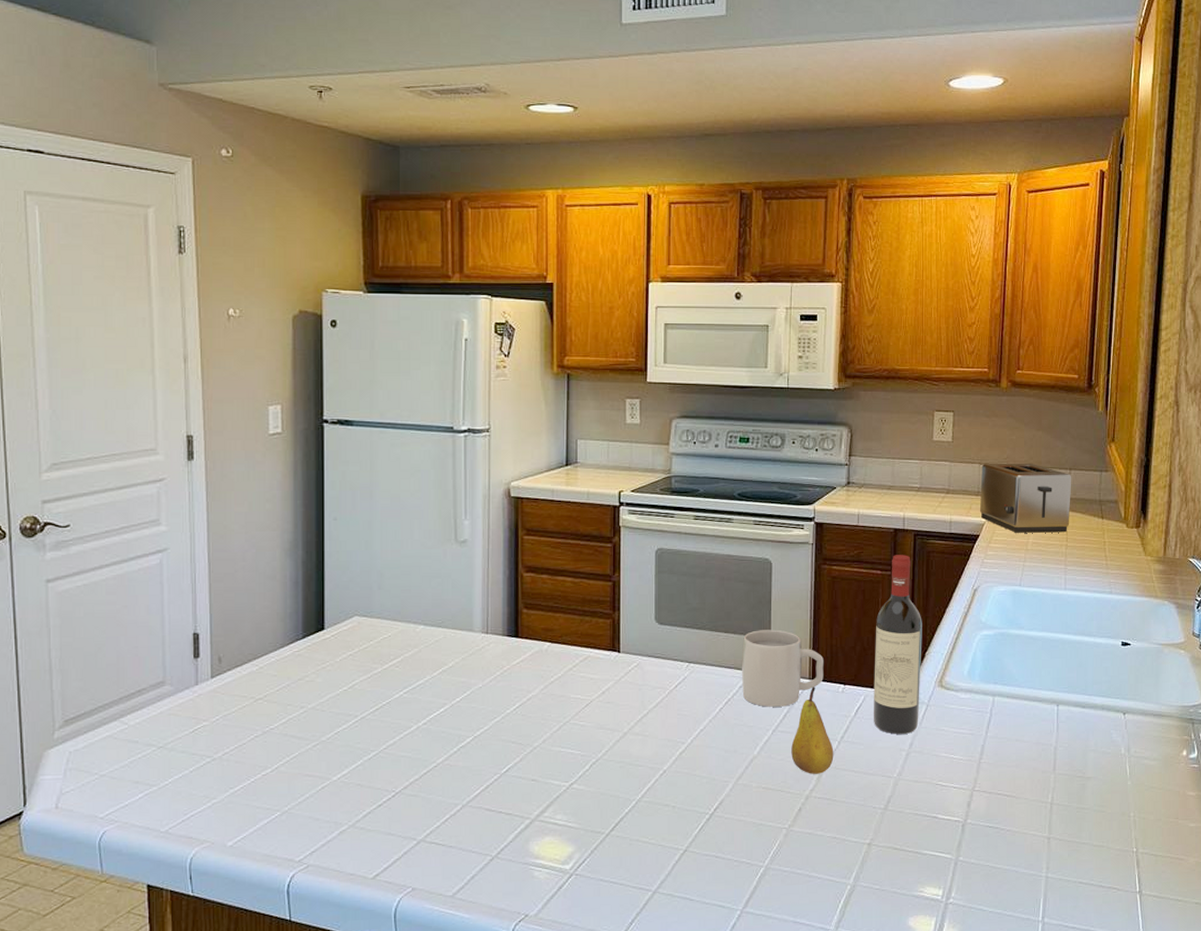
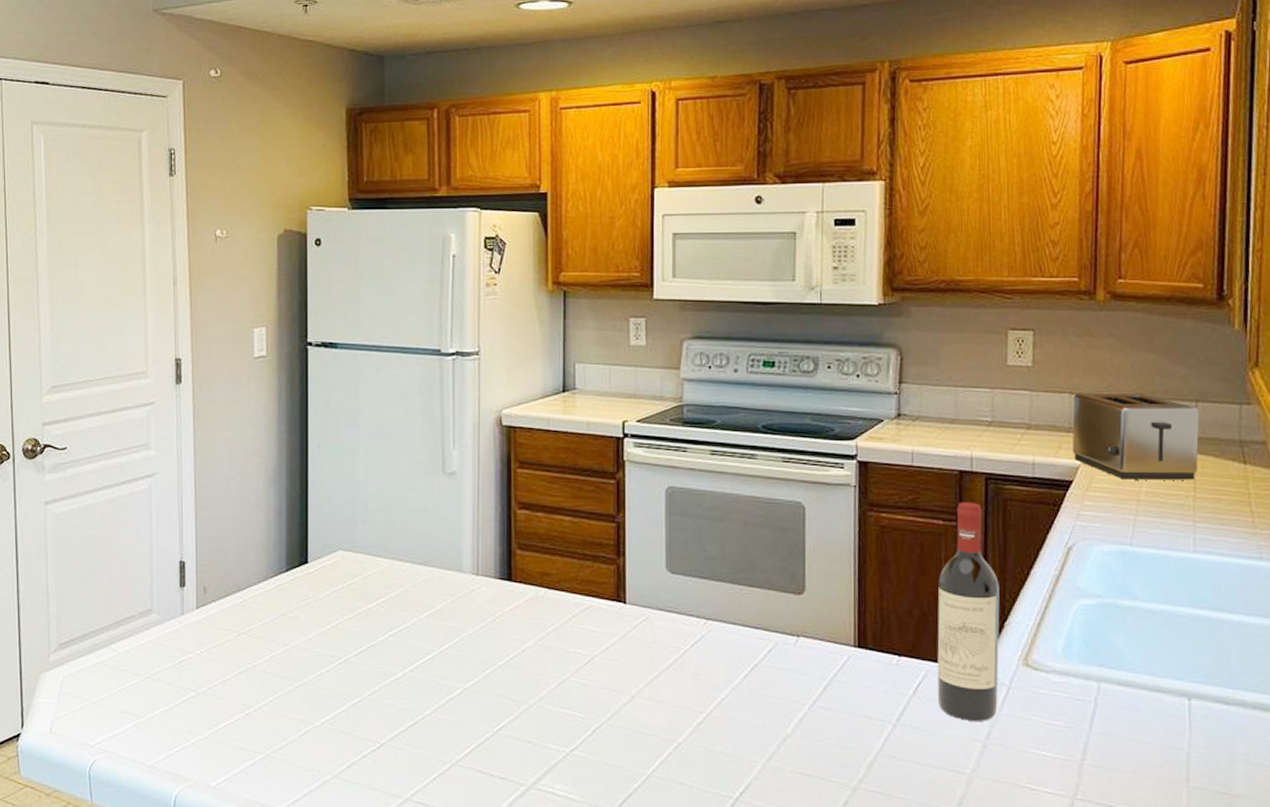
mug: present [741,629,825,707] -> none [769,585,873,678]
fruit: present [791,686,834,774] -> none [833,656,888,762]

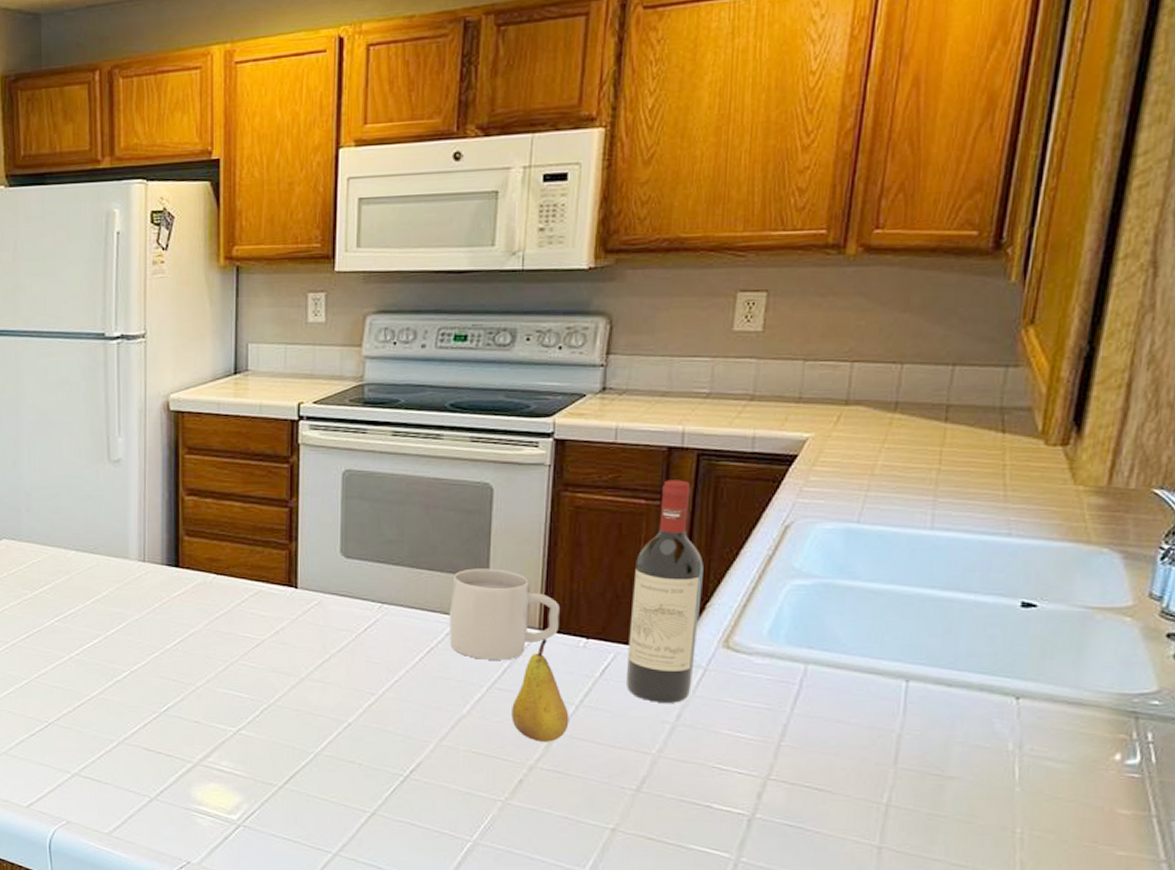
mug: none [769,585,873,678] -> present [448,568,561,660]
fruit: none [833,656,888,762] -> present [511,639,569,742]
toaster: present [1072,392,1200,480] -> none [801,357,956,453]

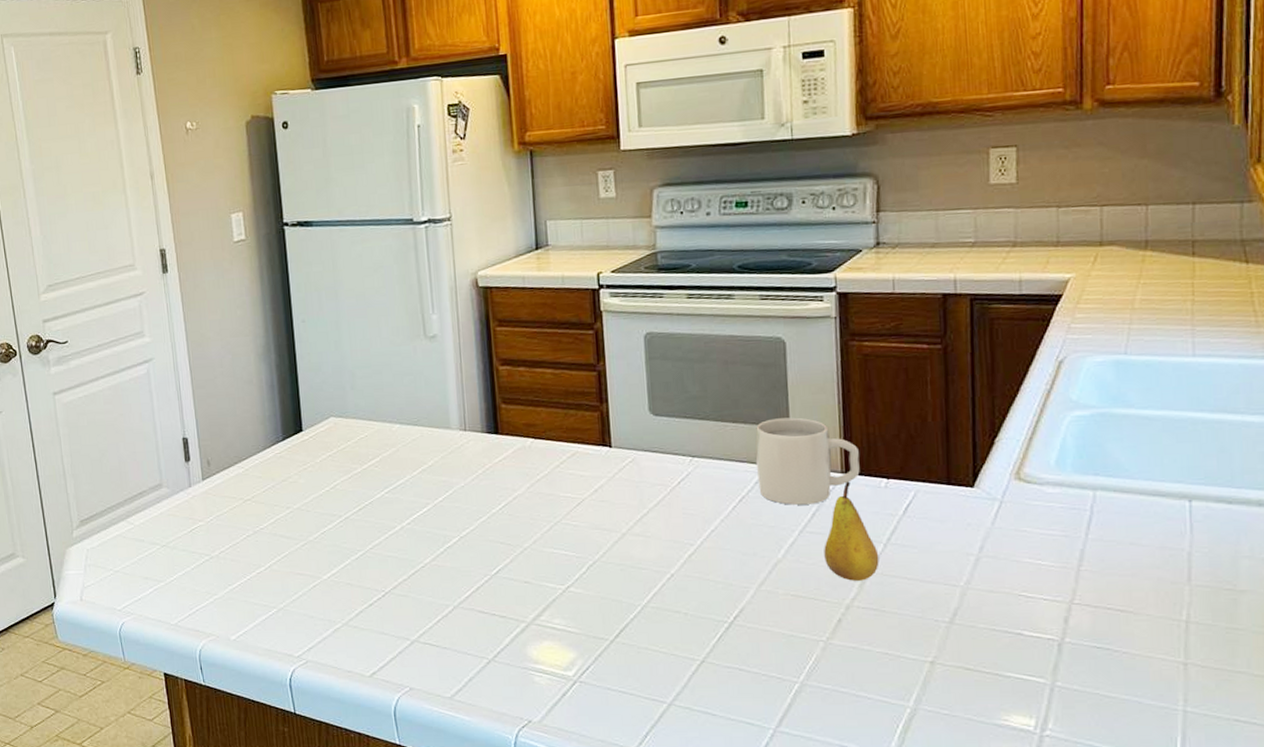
wine bottle: present [625,480,704,703] -> none [925,324,991,536]

